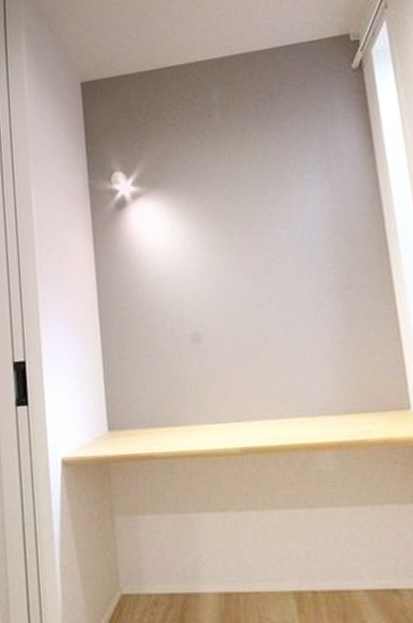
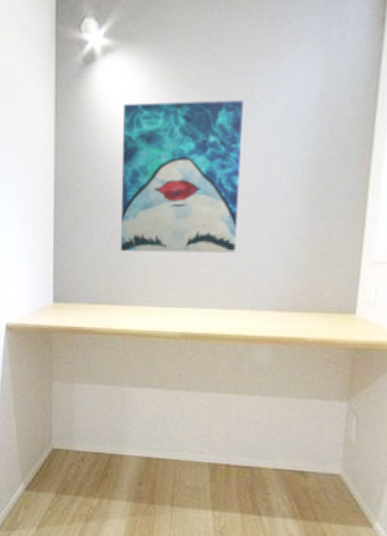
wall art: none [155,224,281,373] -> present [120,100,245,253]

